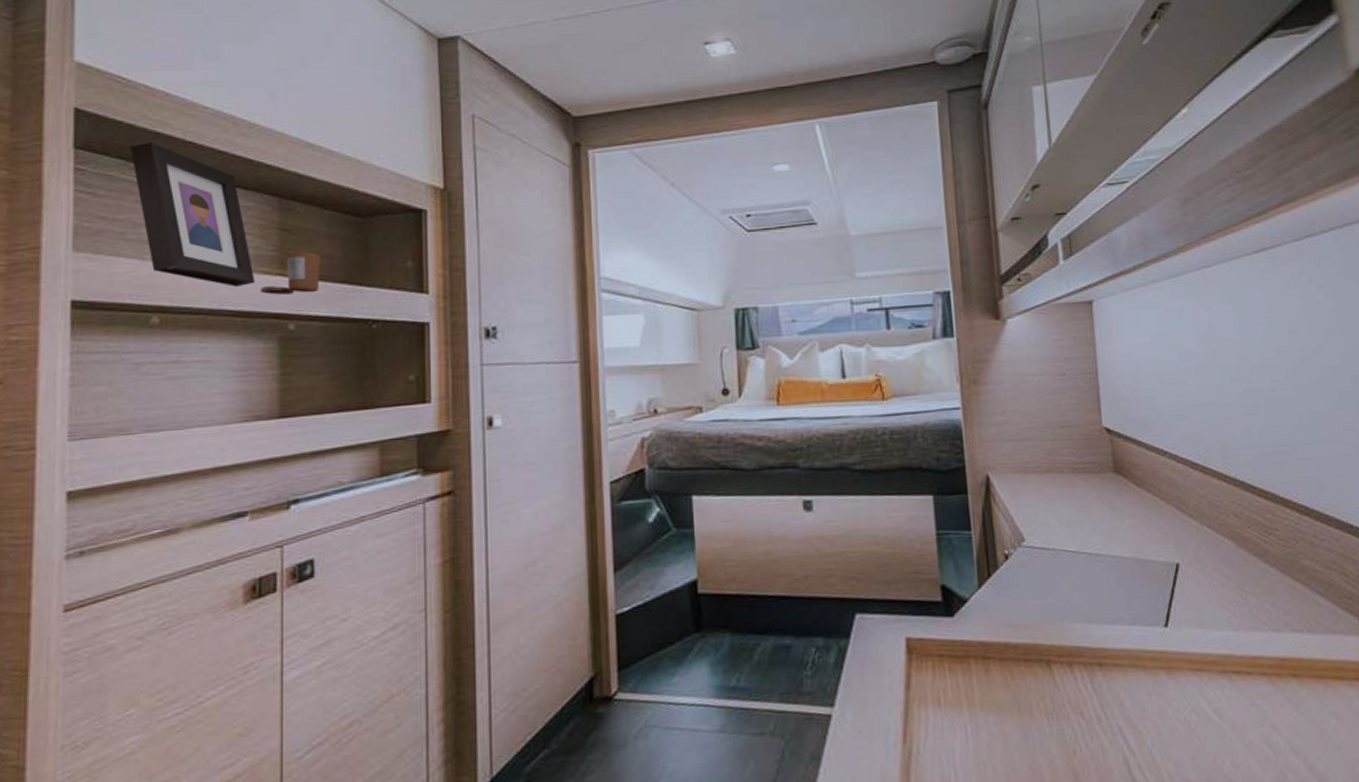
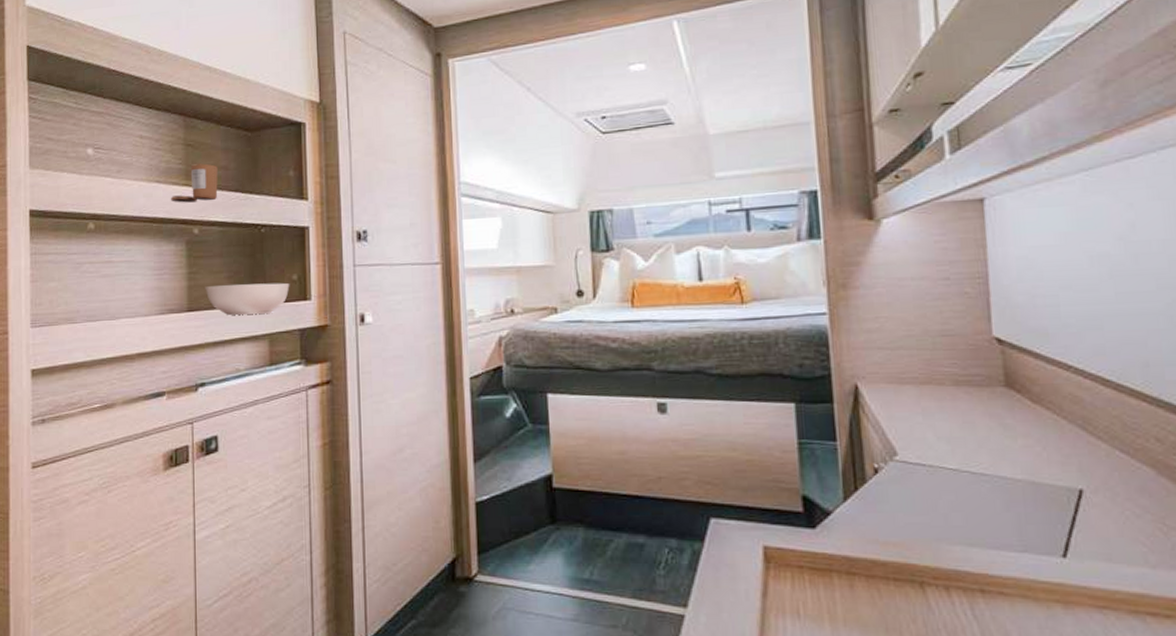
picture frame: present [130,143,255,287] -> none [68,72,166,196]
bowl: none [301,384,406,423] -> present [205,282,290,316]

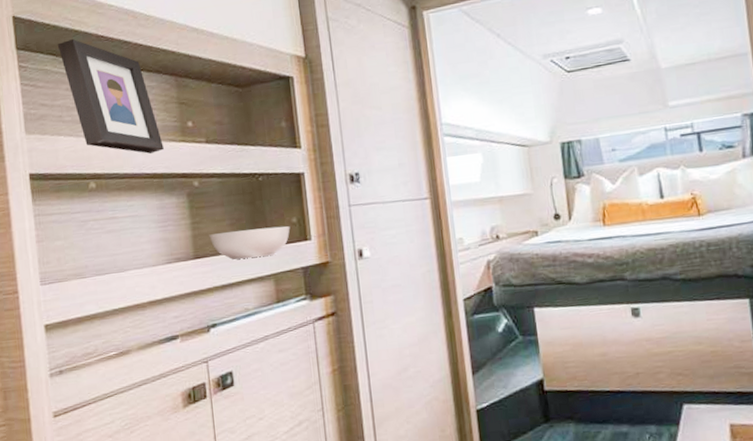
picture frame: none [68,72,166,196] -> present [57,39,164,154]
candle: present [170,163,218,203] -> none [168,120,215,159]

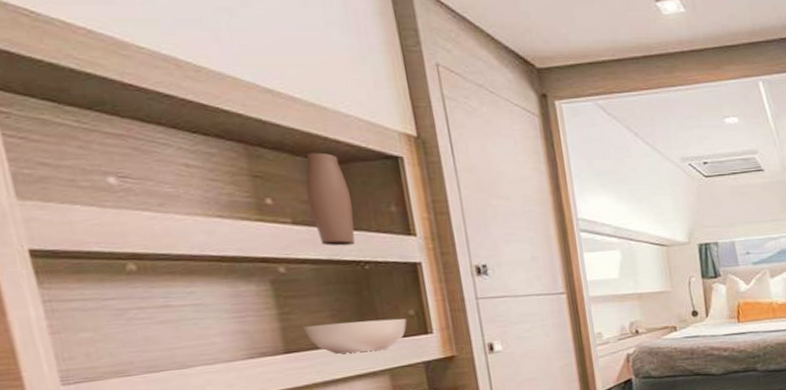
picture frame: present [57,39,164,154] -> none [58,84,234,233]
vase: none [217,78,253,161] -> present [305,152,355,246]

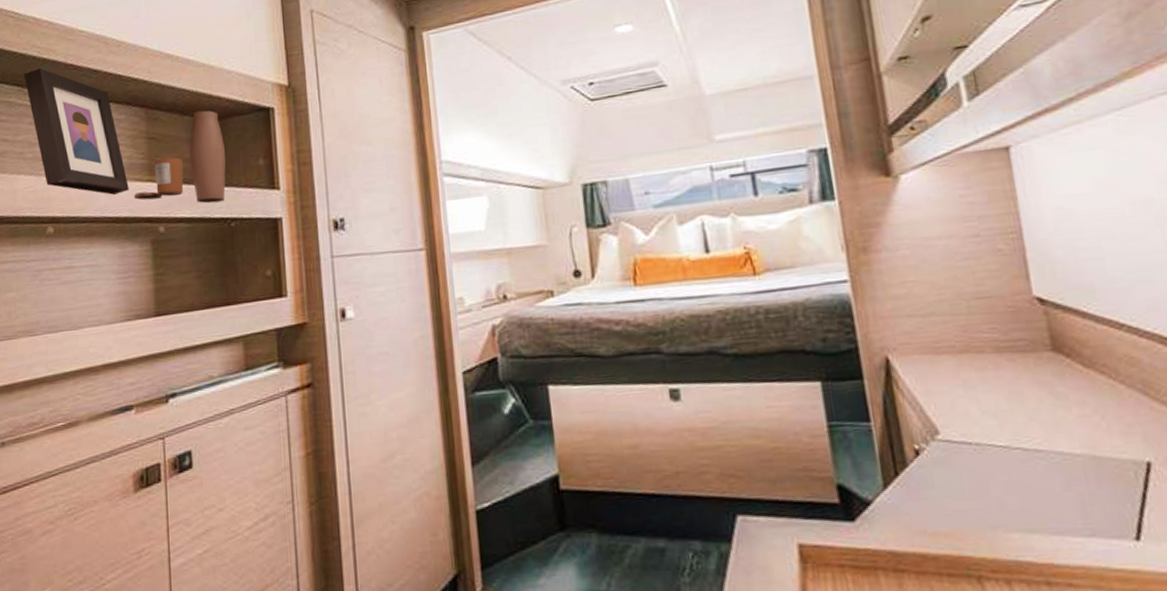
picture frame: none [58,84,234,233] -> present [23,68,129,195]
candle: none [240,197,304,240] -> present [133,157,184,201]
bowl: present [303,318,408,355] -> none [173,279,264,319]

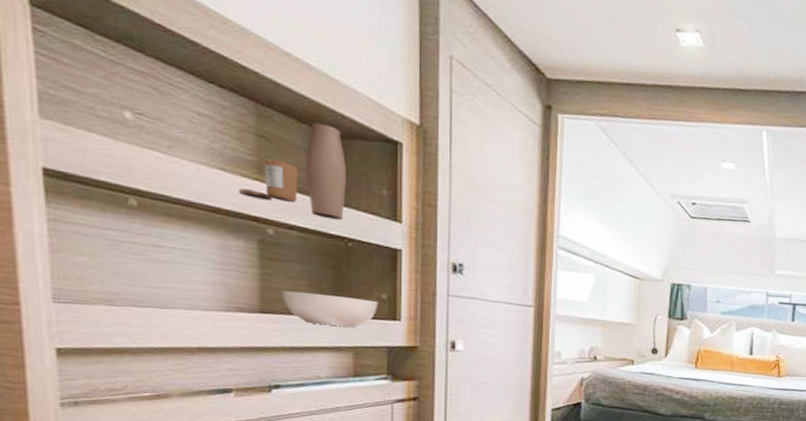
picture frame: present [23,68,129,195] -> none [93,15,233,185]
bowl: none [173,279,264,319] -> present [281,291,379,328]

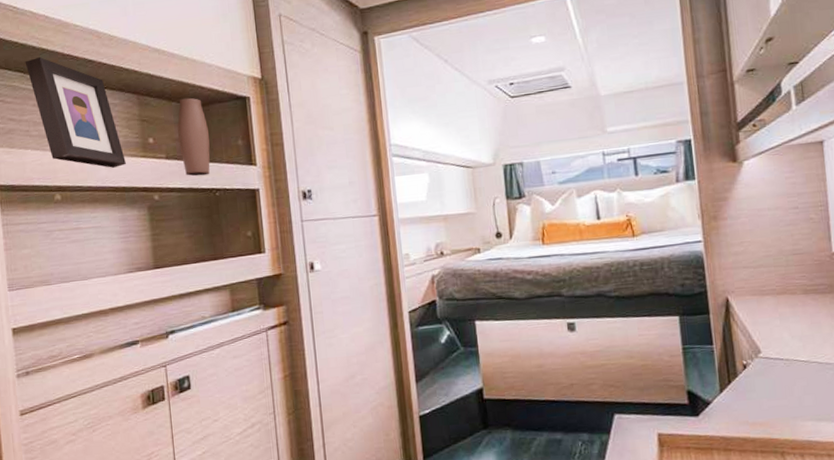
picture frame: none [93,15,233,185] -> present [25,57,126,168]
candle: present [238,159,298,204] -> none [130,136,174,173]
bowl: present [281,291,379,328] -> none [168,239,246,271]

